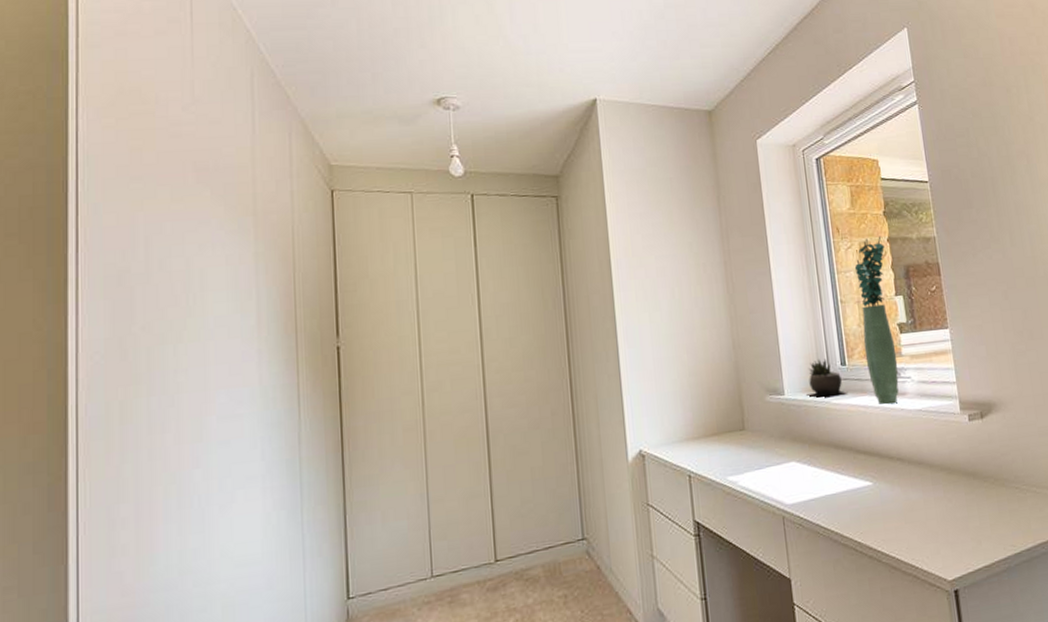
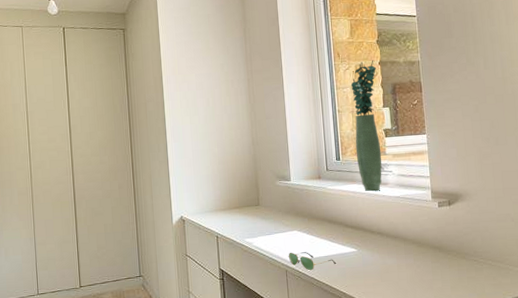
sunglasses: none [785,489,848,516] -> present [288,252,337,271]
succulent plant: present [806,358,847,398] -> none [308,155,340,184]

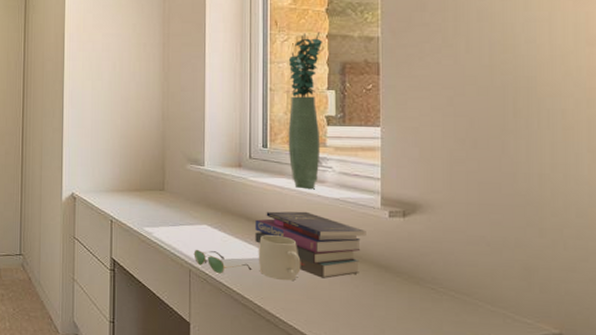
books: none [336,210,423,263] -> present [255,211,366,279]
mug: none [339,232,375,270] -> present [258,235,301,281]

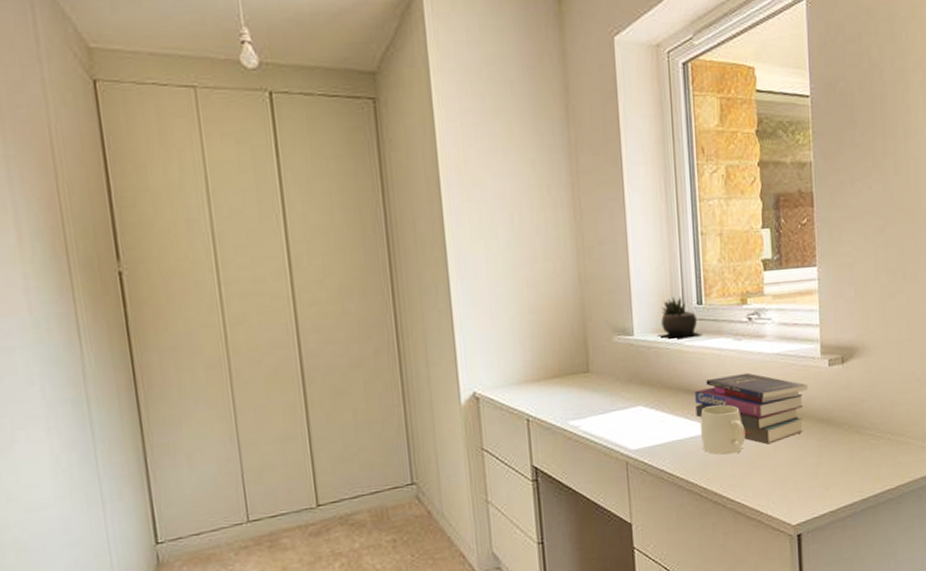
sunglasses: present [193,249,252,274] -> none [629,435,695,461]
succulent plant: none [225,139,265,174] -> present [658,296,702,339]
vase: present [288,32,322,190] -> none [719,159,759,349]

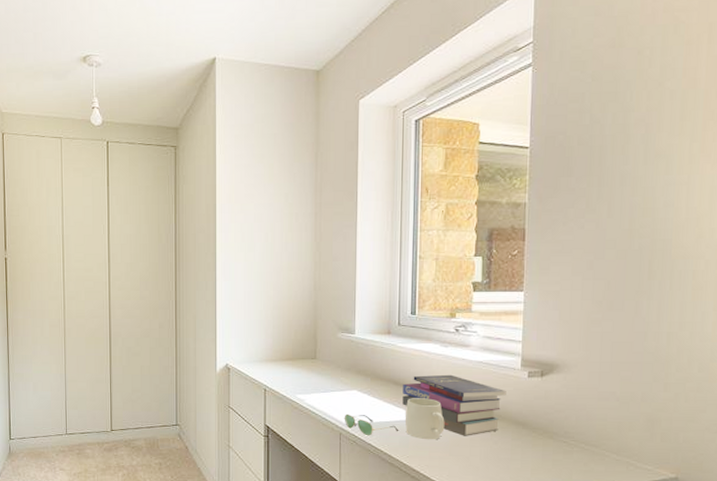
sunglasses: none [629,435,695,461] -> present [344,413,399,436]
succulent plant: present [658,296,702,339] -> none [375,307,413,340]

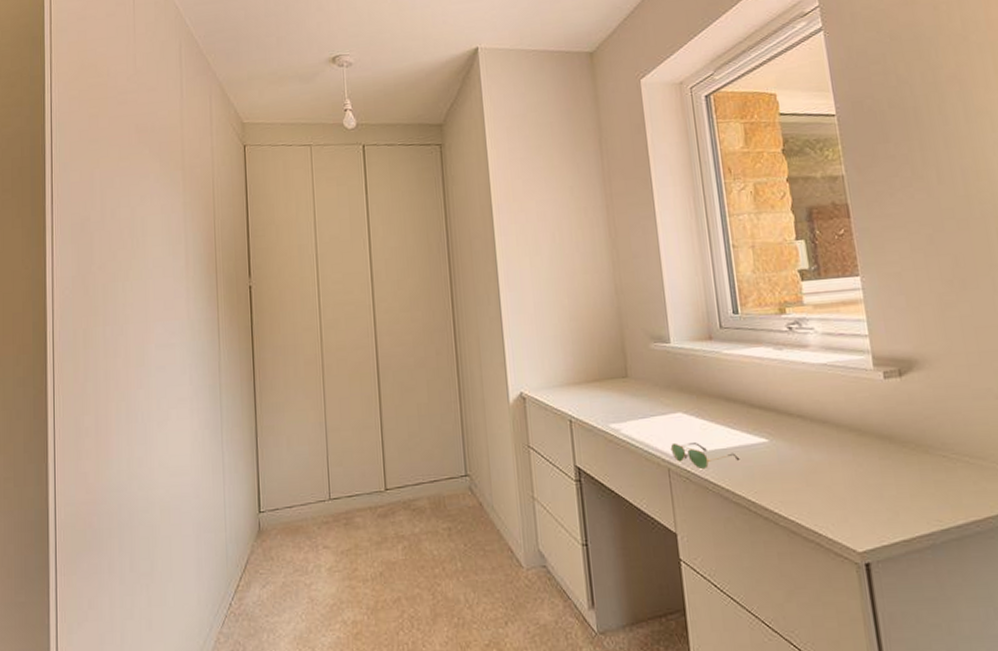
books: present [402,374,507,436] -> none [736,383,863,460]
mug: present [405,398,445,440] -> none [743,415,795,469]

